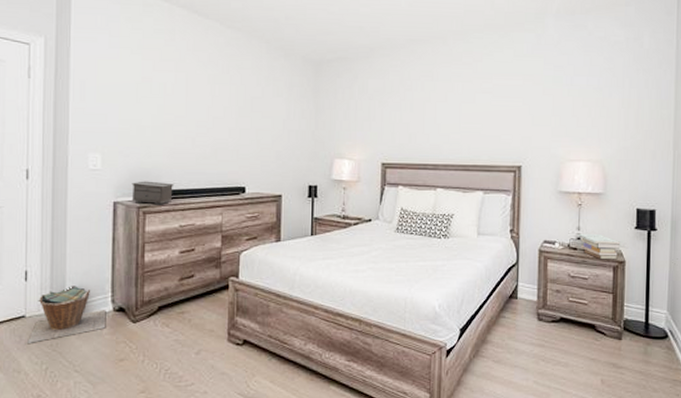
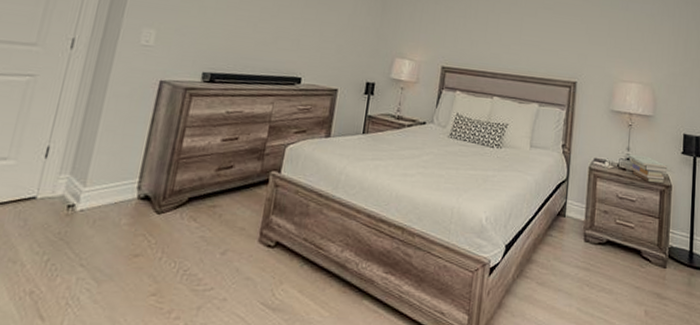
laundry basket: present [28,286,106,345] -> none [32,167,130,231]
jewelry box: present [131,181,174,205] -> none [180,61,228,89]

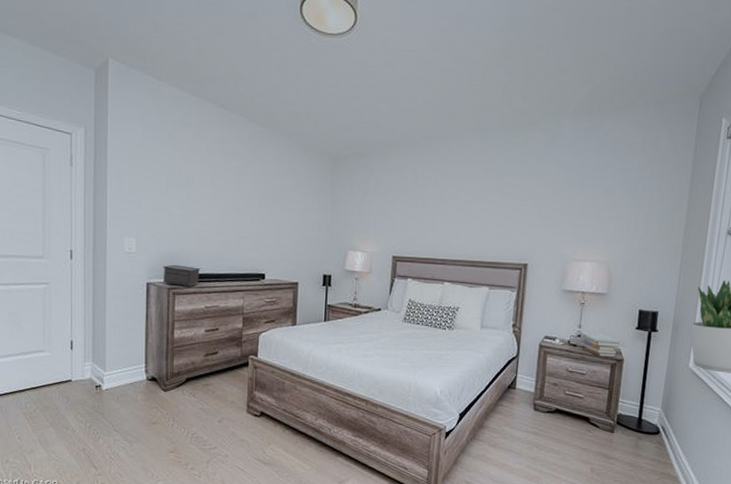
jewelry box: none [180,61,228,89] -> present [163,264,201,287]

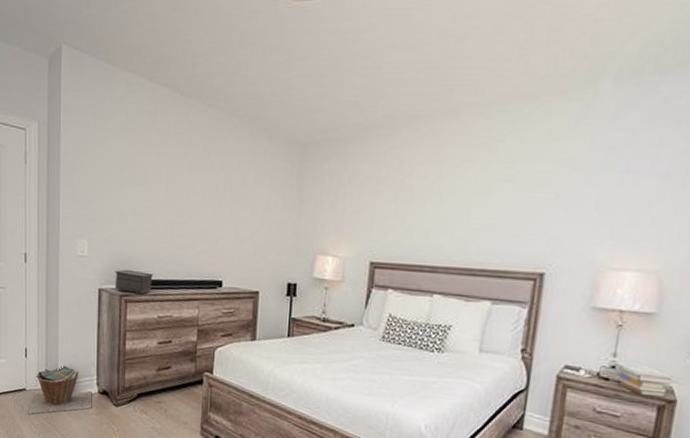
laundry basket: none [74,356,141,405] -> present [28,366,92,415]

